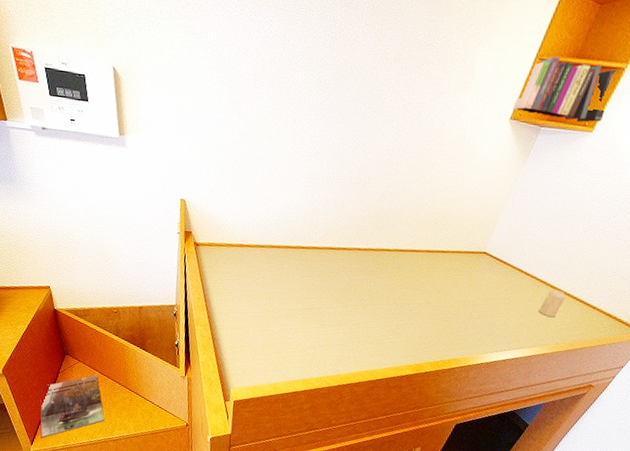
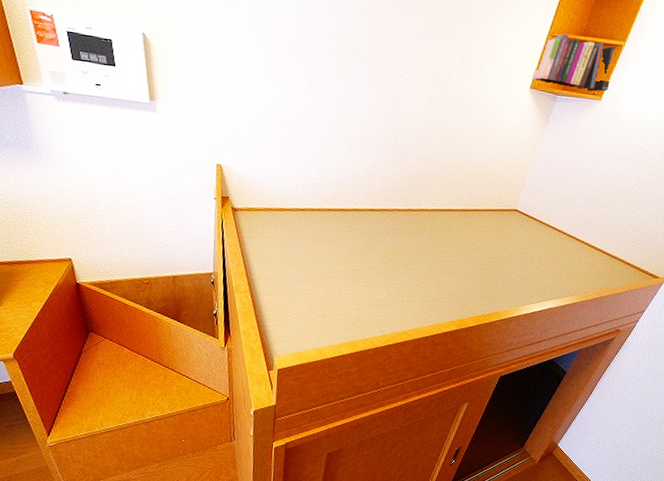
magazine: present [40,375,105,438] -> none [58,352,135,428]
candle: present [539,289,566,318] -> none [568,242,591,269]

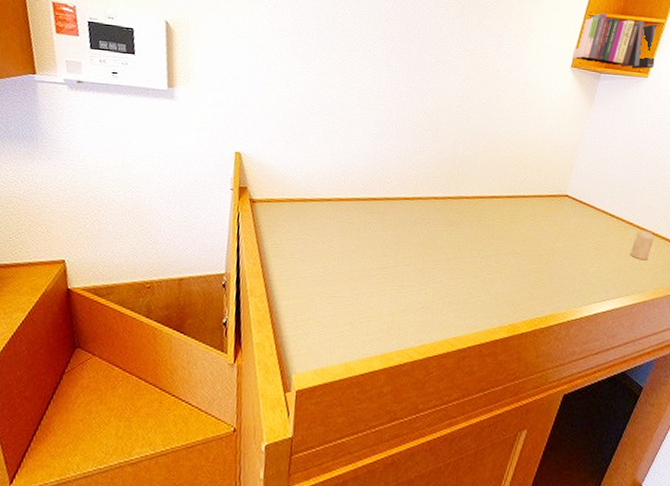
candle: none [568,242,591,269] -> present [631,230,655,261]

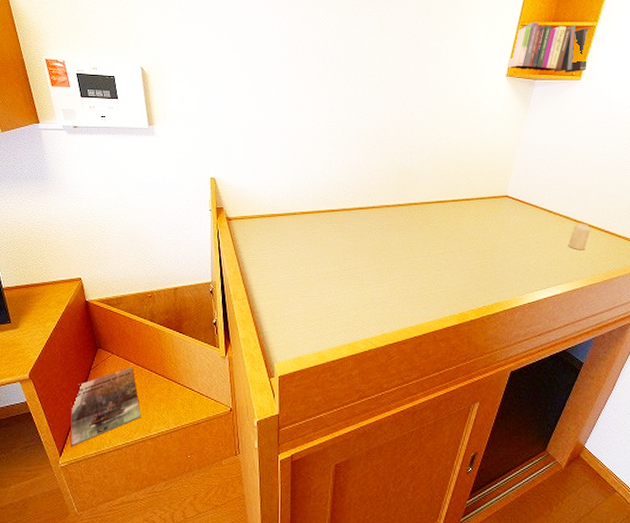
magazine: none [25,372,122,472] -> present [70,367,141,447]

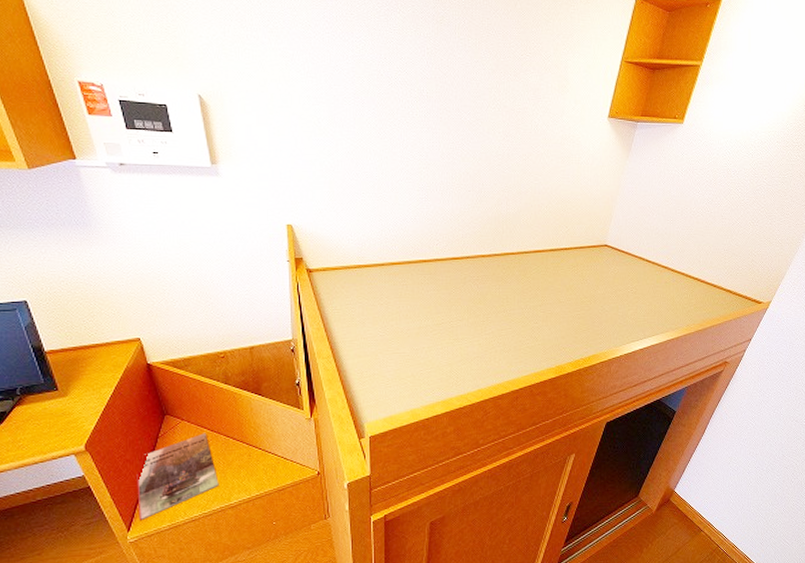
books: present [506,22,591,73] -> none [608,59,695,115]
candle: present [569,223,591,251] -> none [666,273,688,301]

